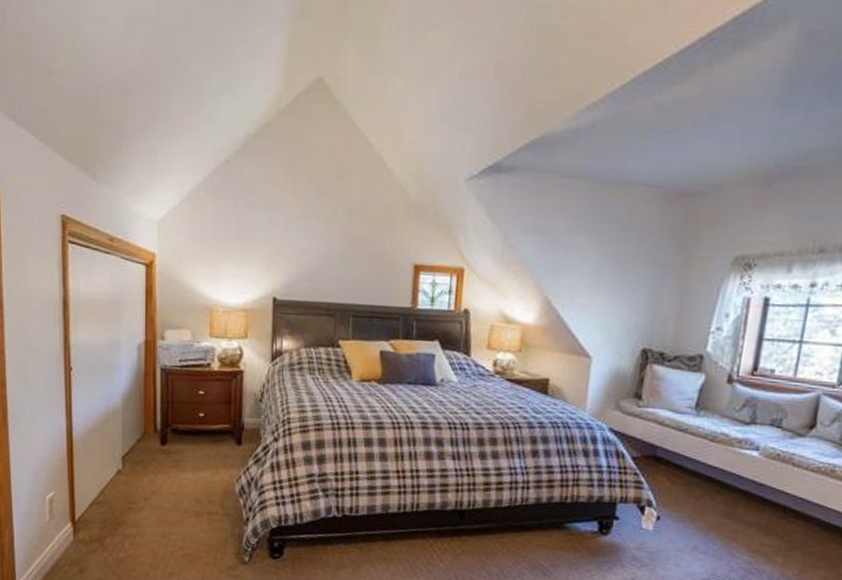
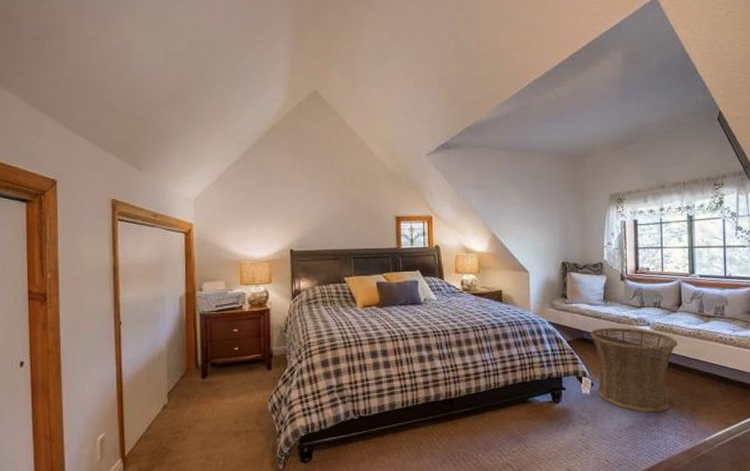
basket: none [664,445,797,568] -> present [590,327,677,413]

